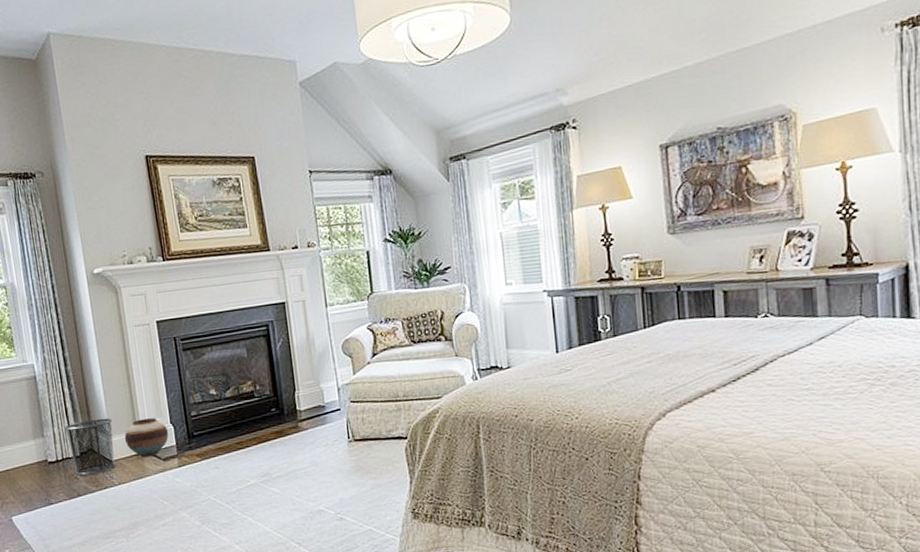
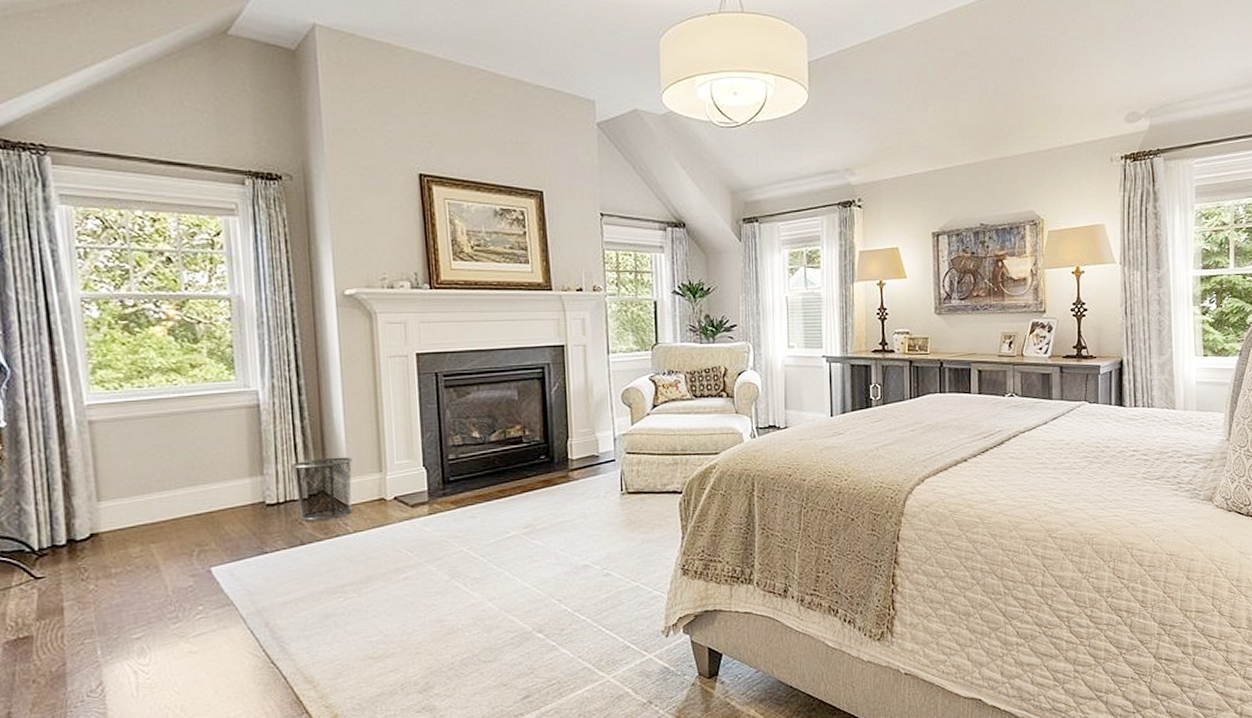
vase: present [124,418,169,458] -> none [365,459,420,503]

